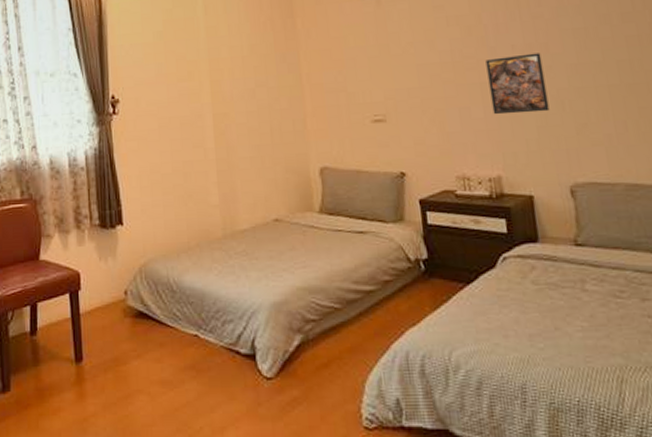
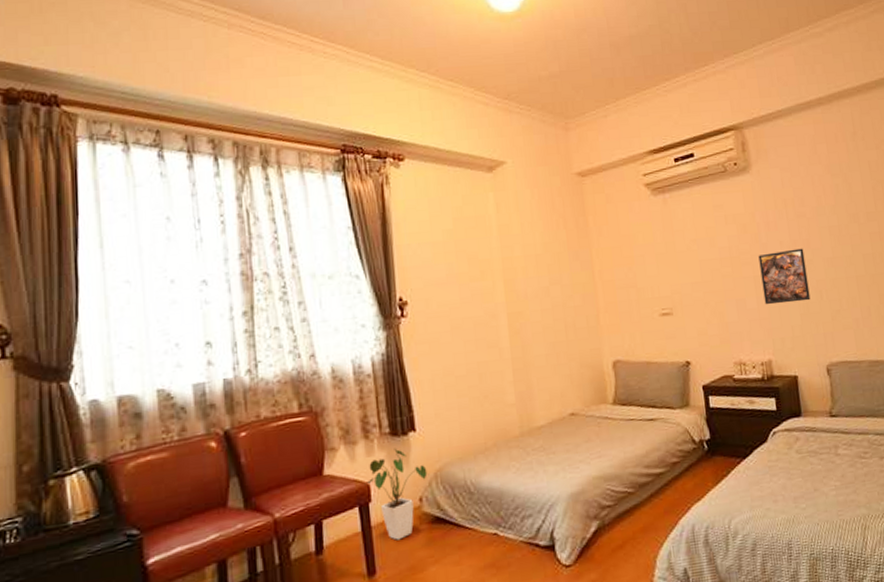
house plant: none [75,240,133,330] -> present [364,448,428,540]

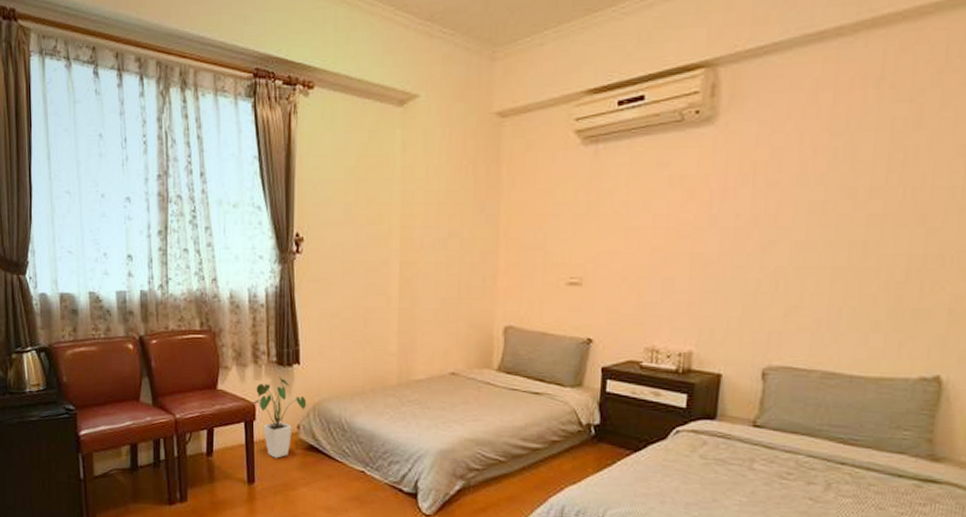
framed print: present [758,248,811,305] -> none [698,225,767,290]

